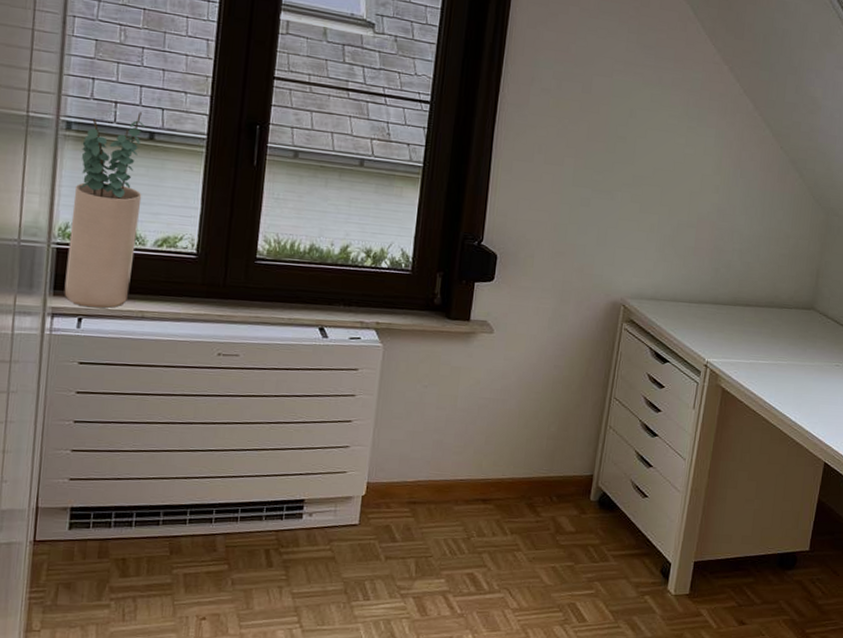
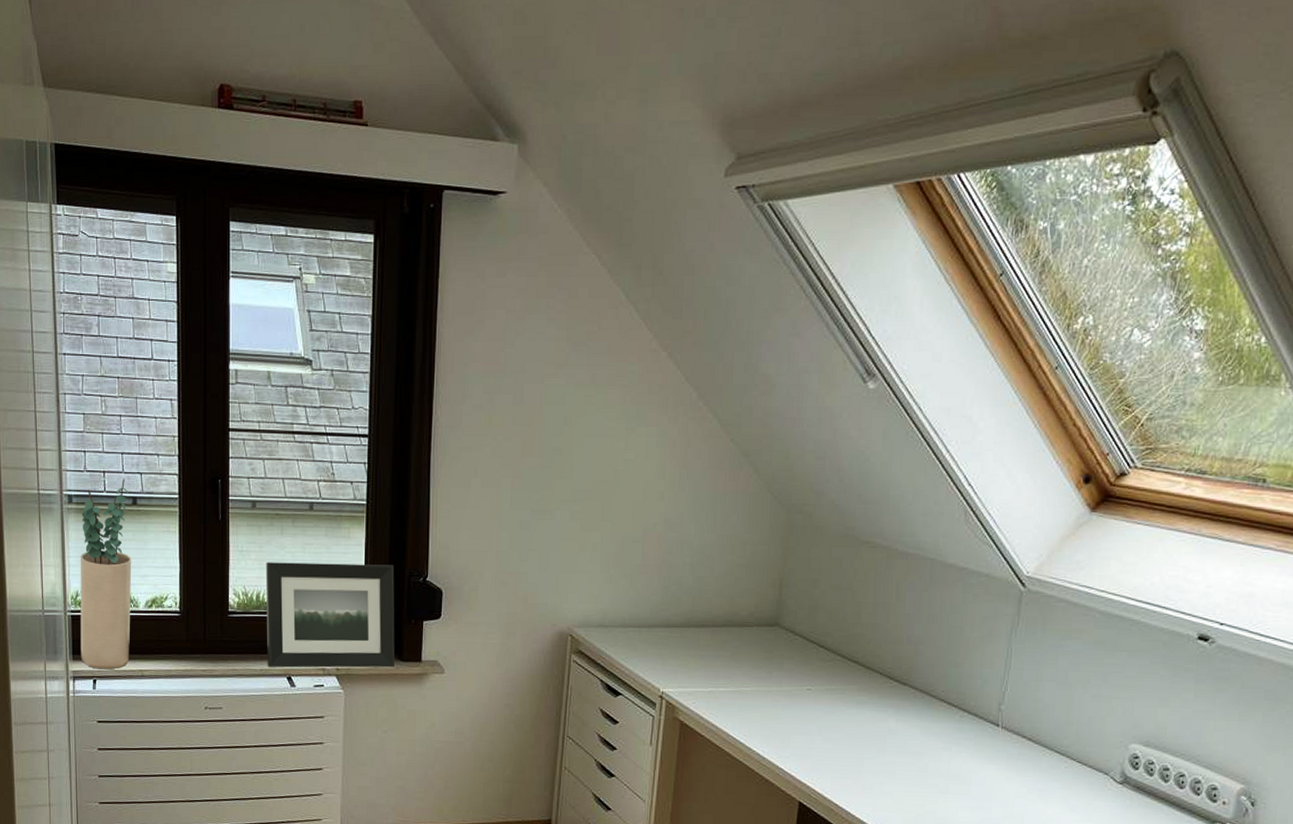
picture frame: none [297,212,448,325] -> present [265,562,395,668]

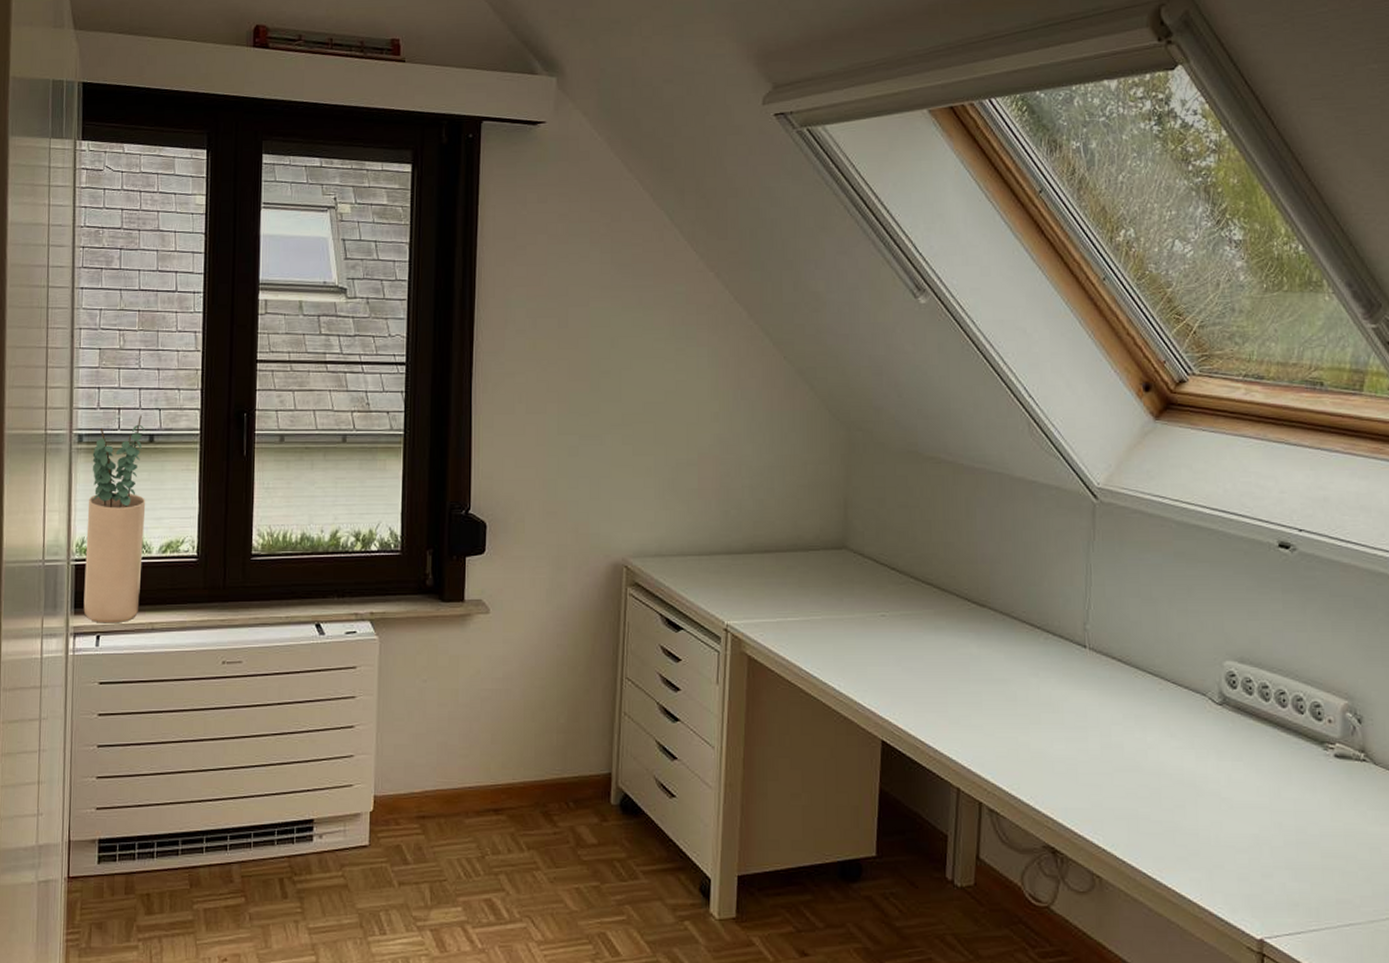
picture frame: present [265,562,395,668] -> none [293,498,435,614]

